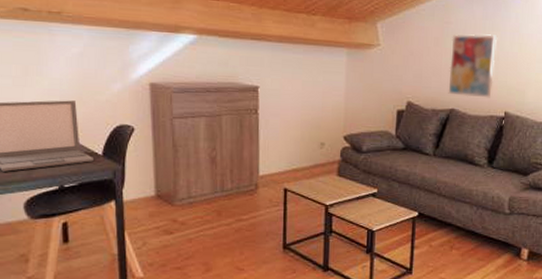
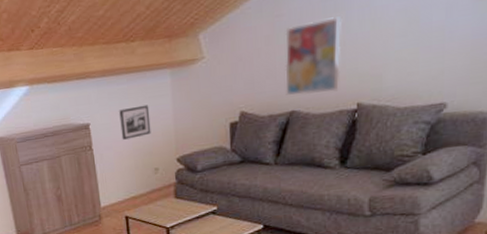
picture frame: none [291,78,323,109] -> present [119,104,151,140]

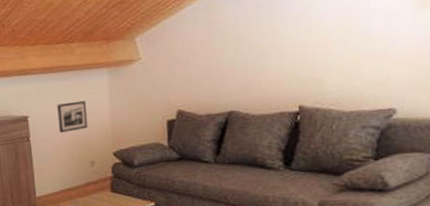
wall art: present [285,16,343,96] -> none [221,24,279,97]

